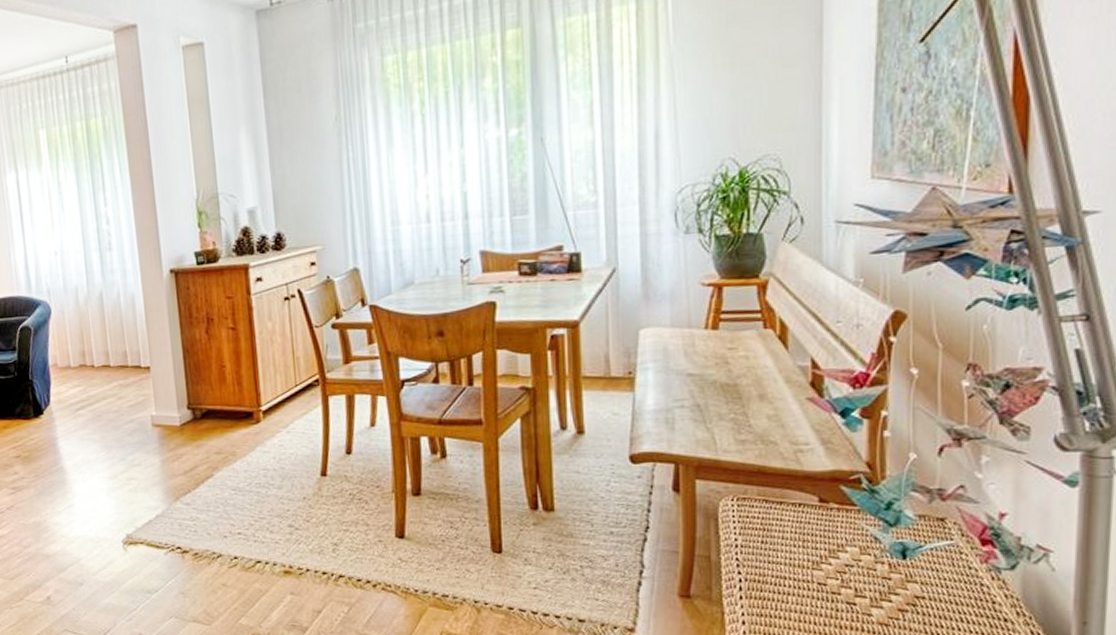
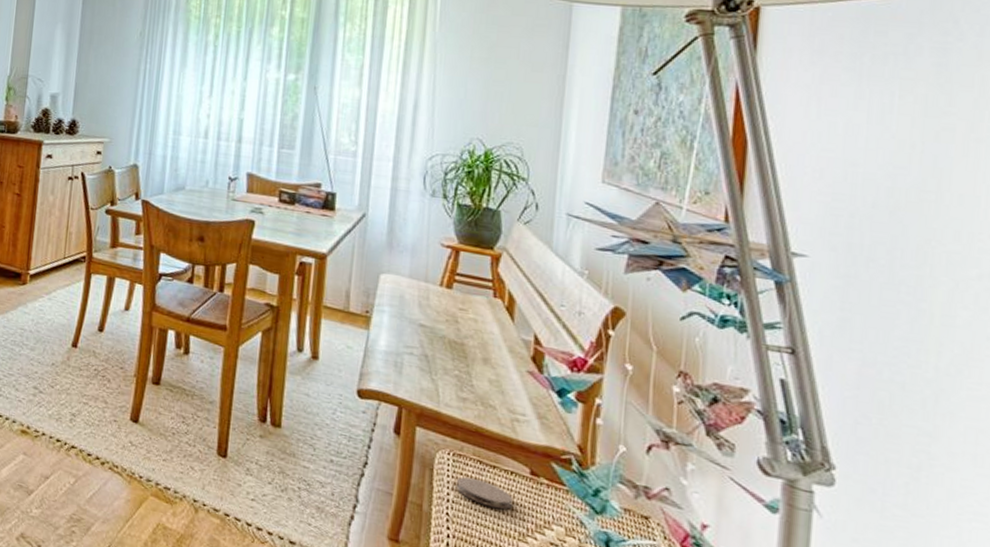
coaster: none [743,518,803,544] -> present [455,476,513,510]

